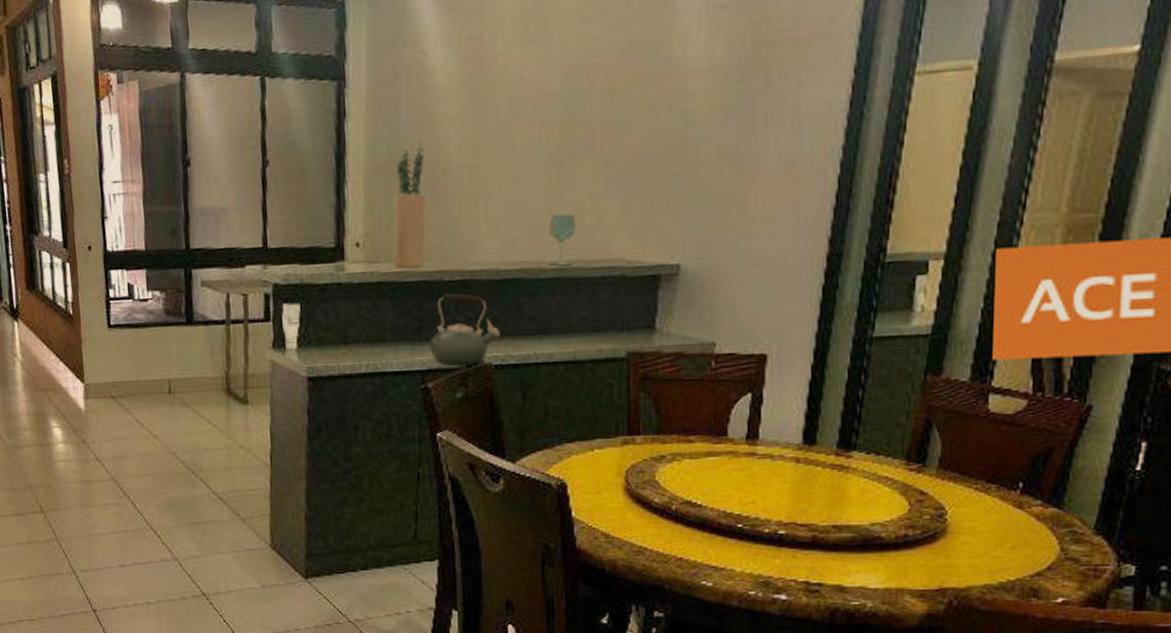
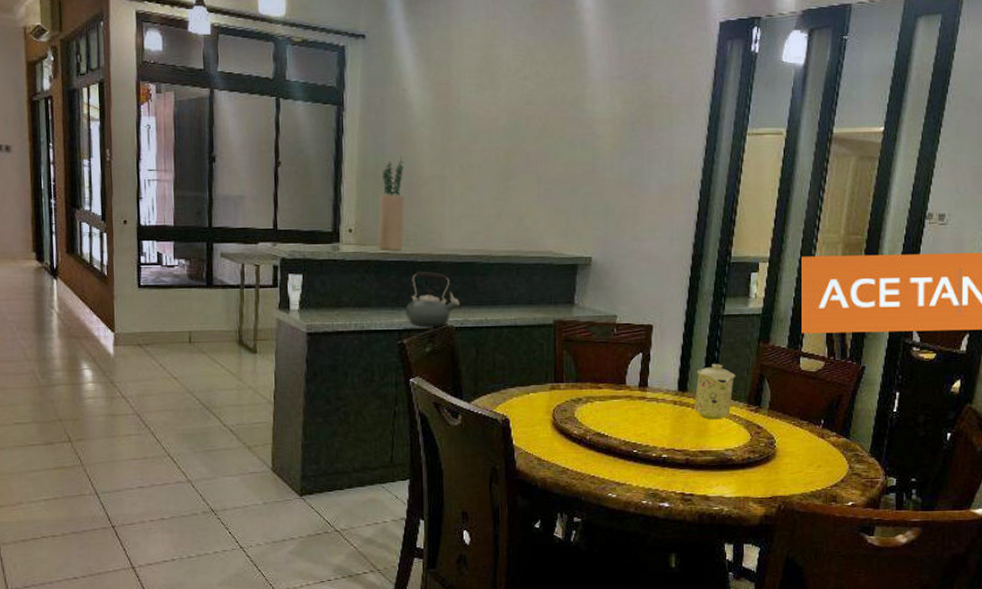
wine glass: present [547,214,577,266] -> none [496,216,517,254]
mug: none [826,406,889,483] -> present [694,364,736,420]

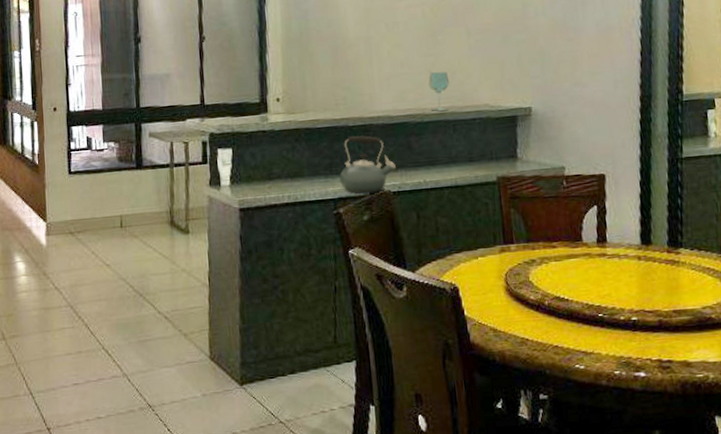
vase: present [378,156,405,251] -> none [306,20,333,118]
wine glass: none [496,216,517,254] -> present [427,71,450,111]
mug: present [694,364,736,420] -> none [660,211,704,275]

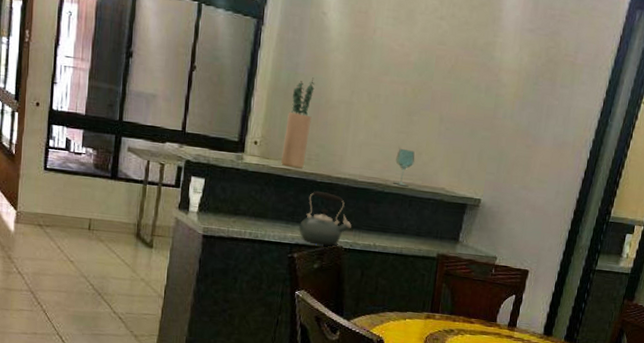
vase: none [306,20,333,118] -> present [281,77,315,169]

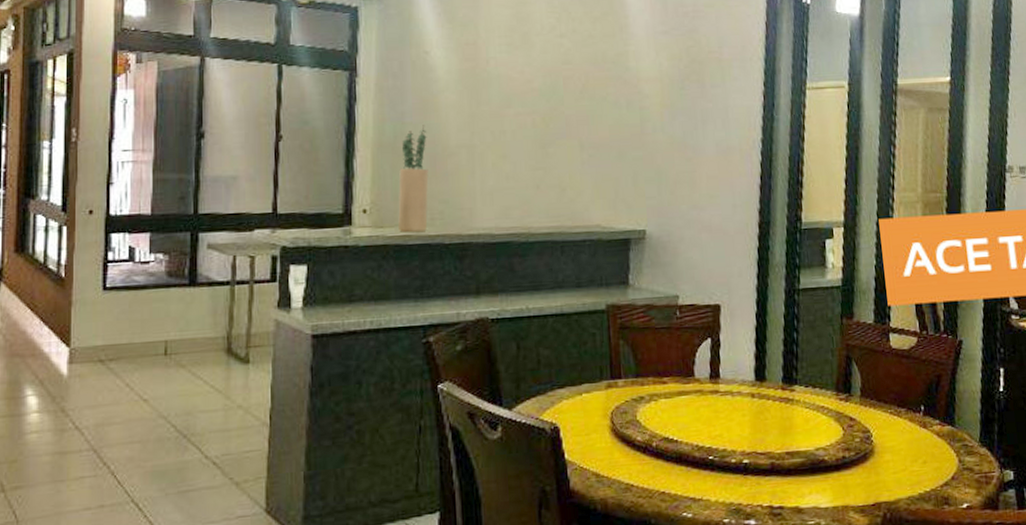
kettle: present [299,191,352,246] -> none [431,255,497,321]
wine glass: present [393,148,415,186] -> none [535,187,559,231]

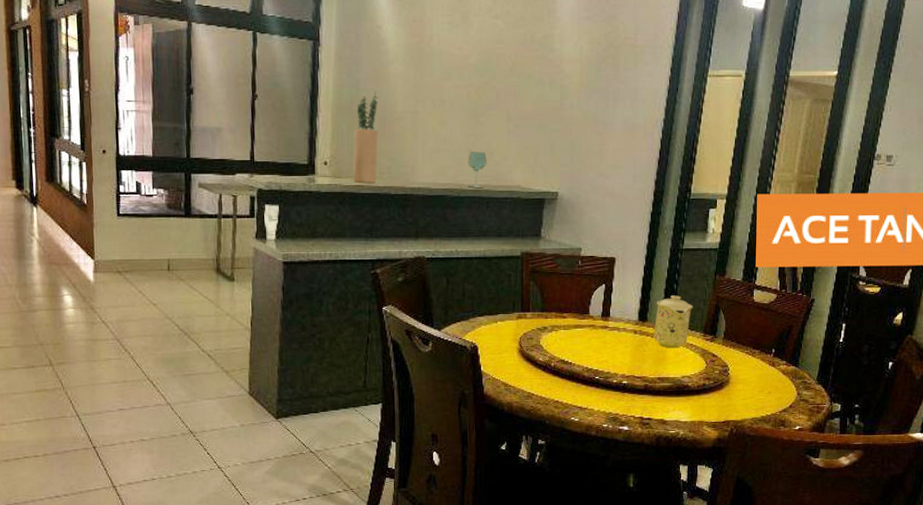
wine glass: none [535,187,559,231] -> present [467,151,487,188]
mug: none [775,346,820,414] -> present [653,295,693,348]

